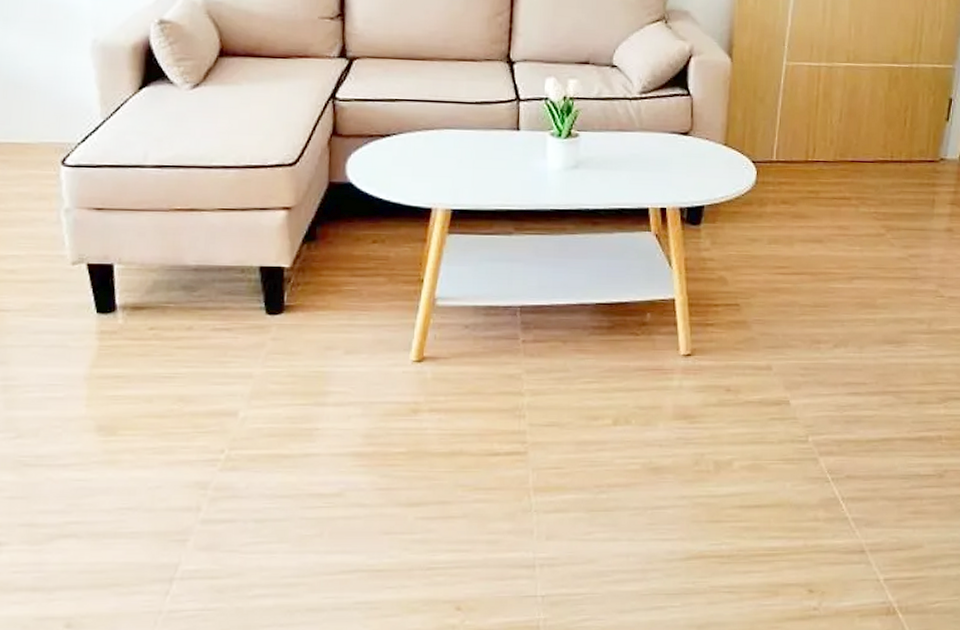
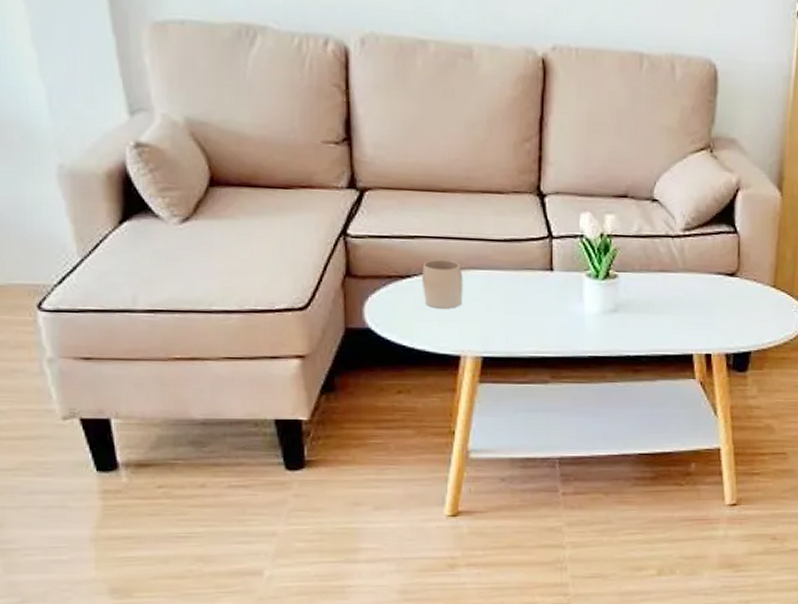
mug: none [399,120,438,165] -> present [421,259,463,309]

